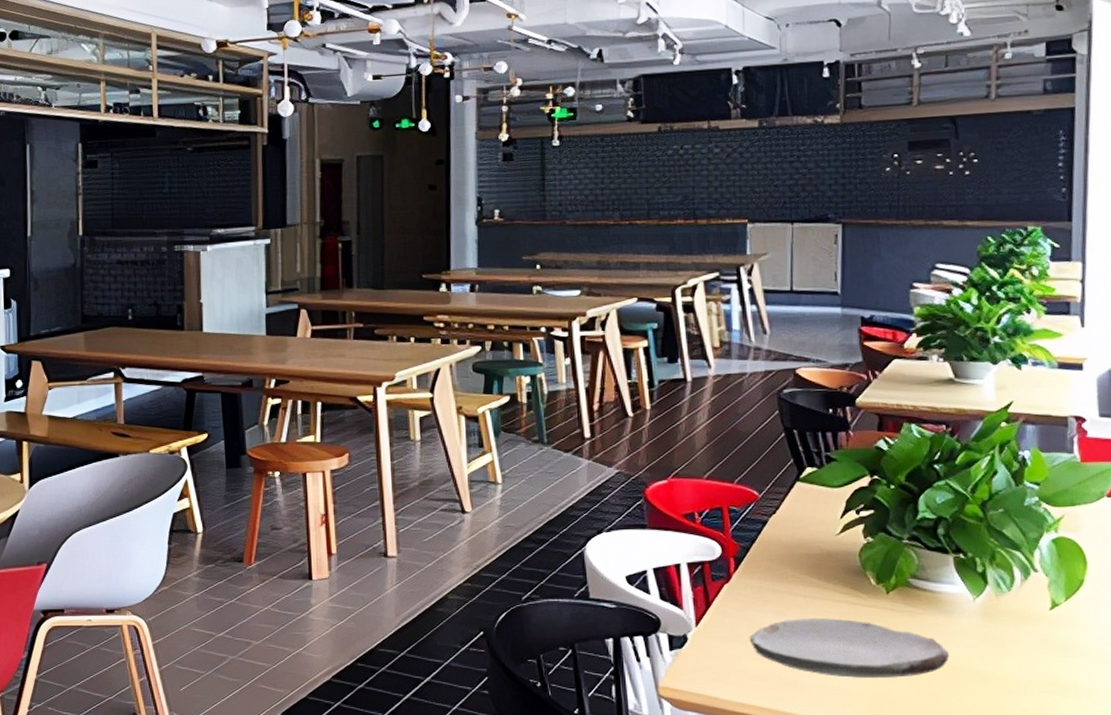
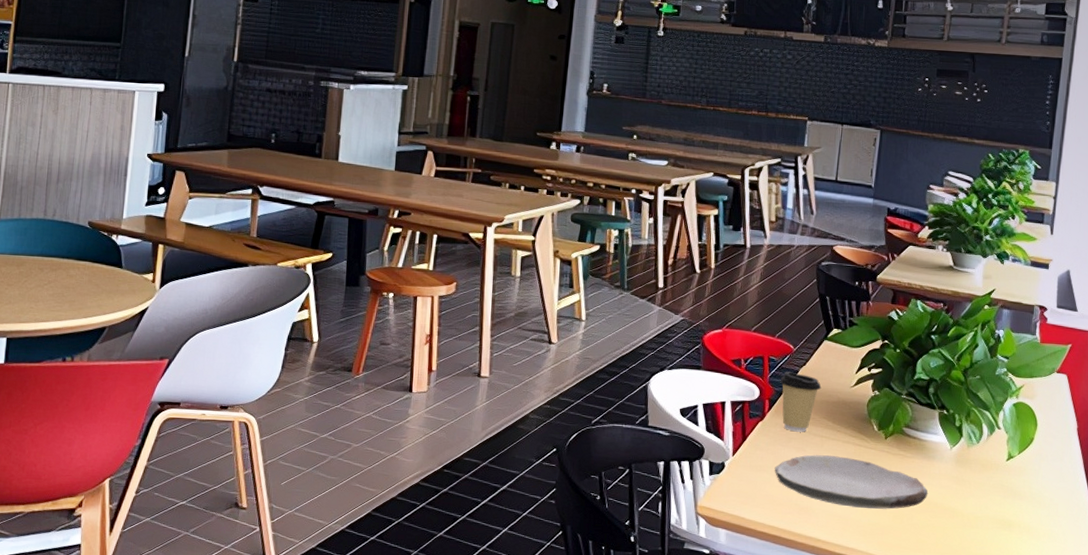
coffee cup: none [745,523,799,593] -> present [780,371,822,432]

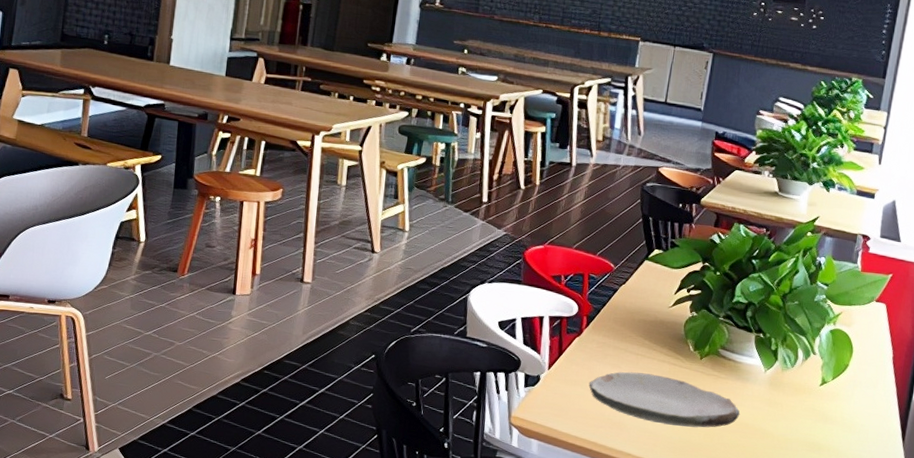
coffee cup: present [780,371,822,432] -> none [599,289,640,350]

